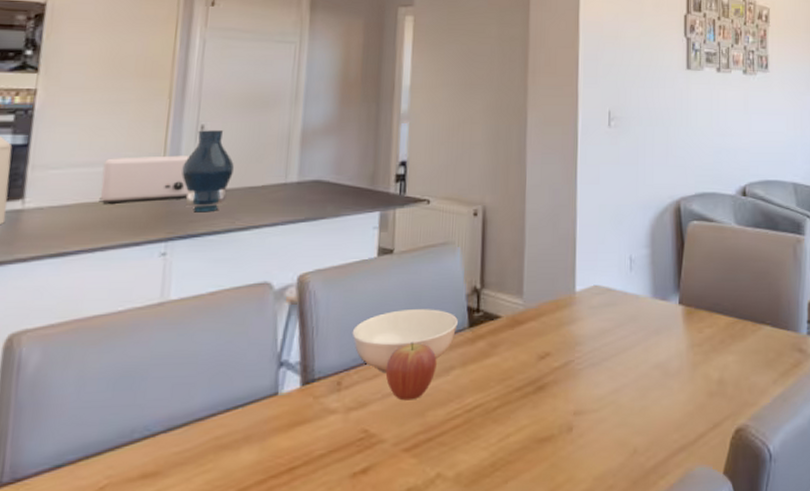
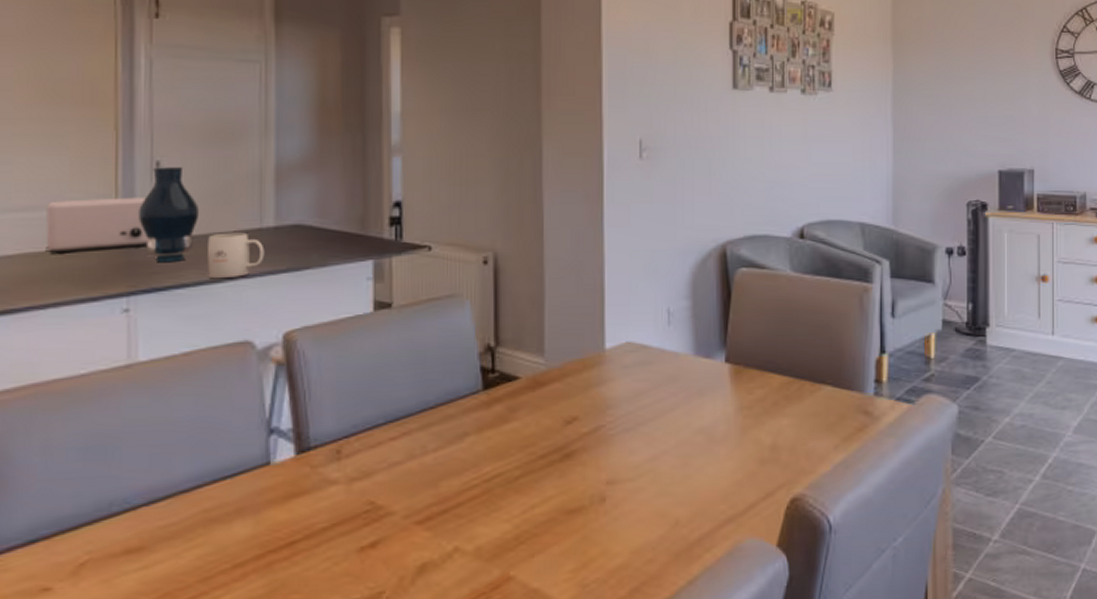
mug: none [236,186,288,227] -> present [206,232,265,279]
bowl: present [352,309,458,374] -> none [349,369,470,441]
fruit: present [385,342,437,401] -> none [390,406,448,470]

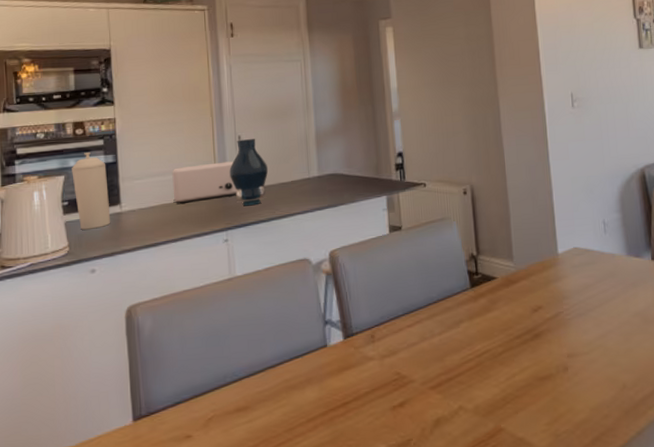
mug: present [206,232,265,279] -> none [274,181,313,216]

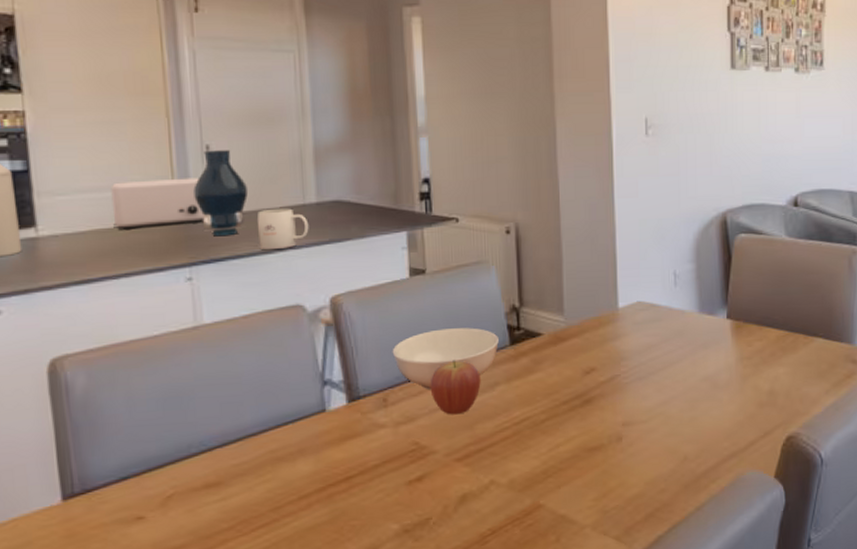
mug: none [274,181,313,216] -> present [256,208,309,251]
bowl: none [377,274,461,328] -> present [392,328,499,390]
fruit: none [407,301,448,349] -> present [430,360,481,415]

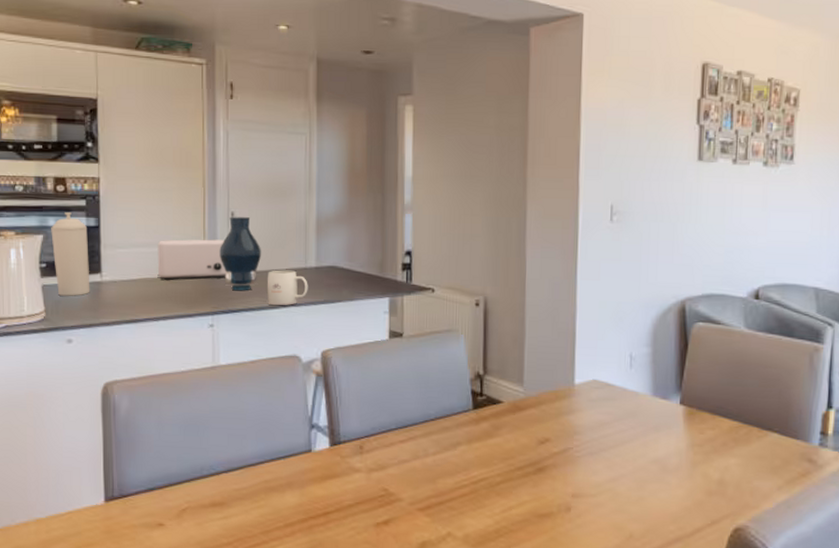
bowl: present [392,328,499,390] -> none [370,388,463,443]
fruit: present [430,360,481,415] -> none [400,418,445,468]

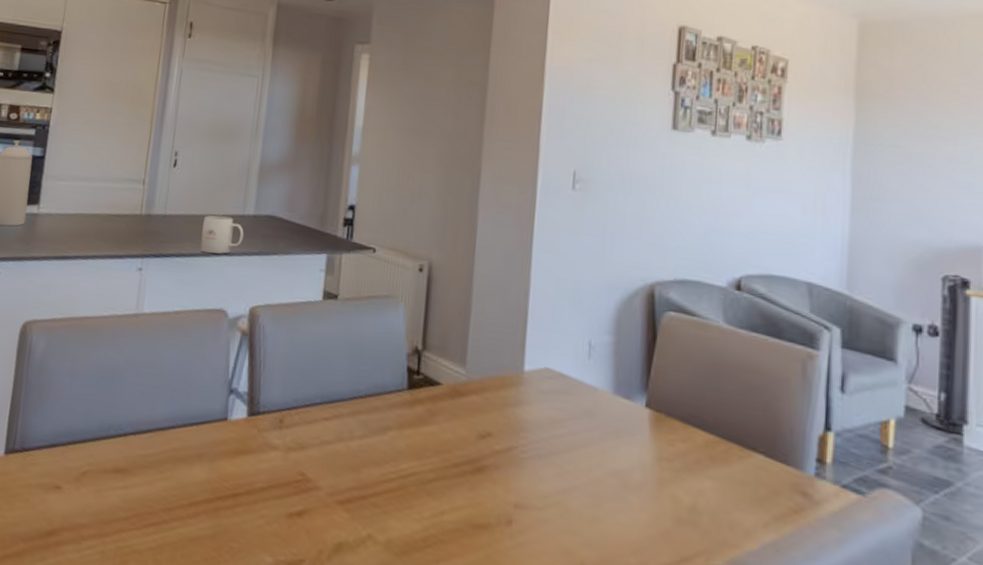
toaster: present [157,239,226,281] -> none [93,175,165,221]
vase: present [219,217,262,291] -> none [157,156,201,235]

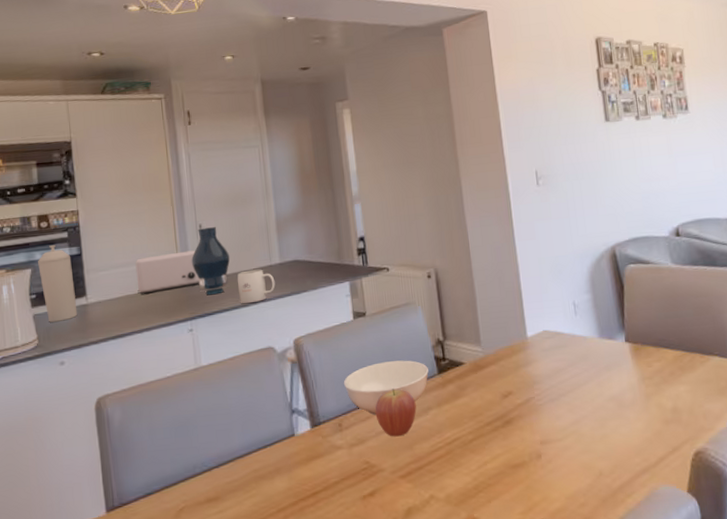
toaster: none [93,175,165,221] -> present [135,250,200,296]
vase: none [157,156,201,235] -> present [191,227,231,296]
bowl: none [295,358,397,421] -> present [343,360,429,416]
fruit: none [324,393,374,453] -> present [375,389,417,437]

